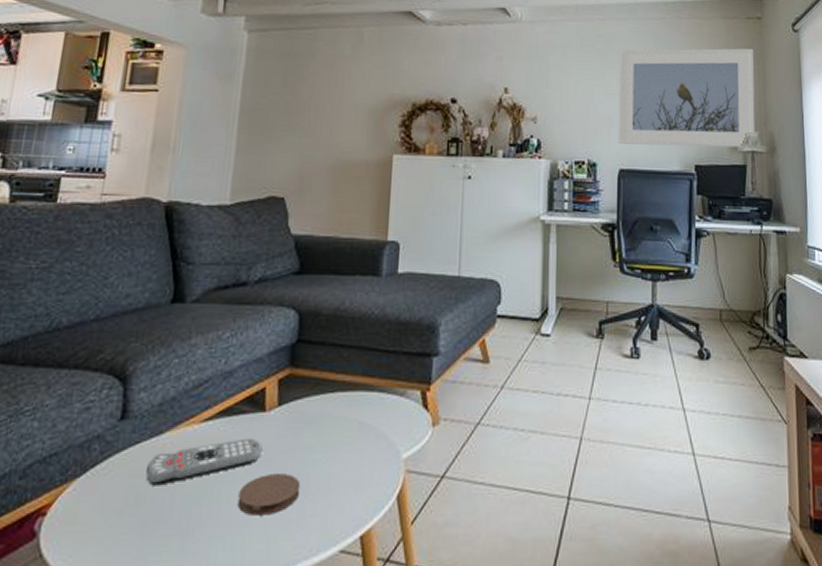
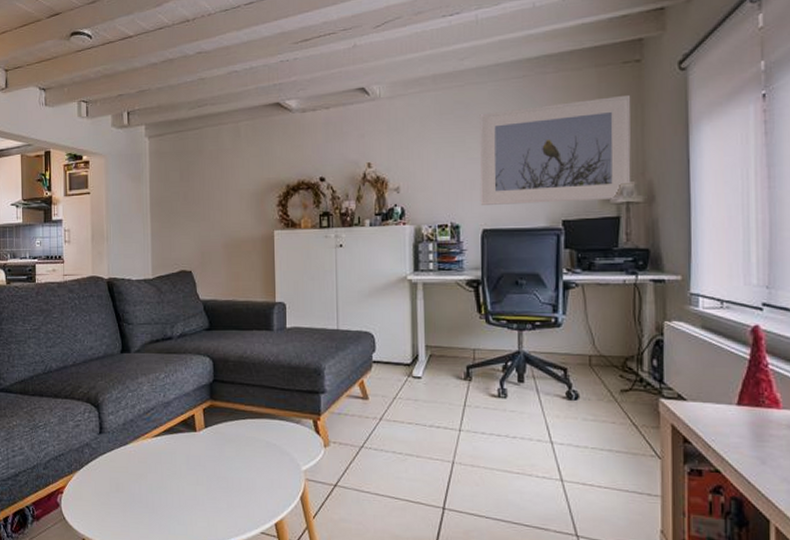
remote control: present [146,438,262,486] -> none [121,450,197,479]
coaster: present [237,474,301,516] -> none [184,476,228,504]

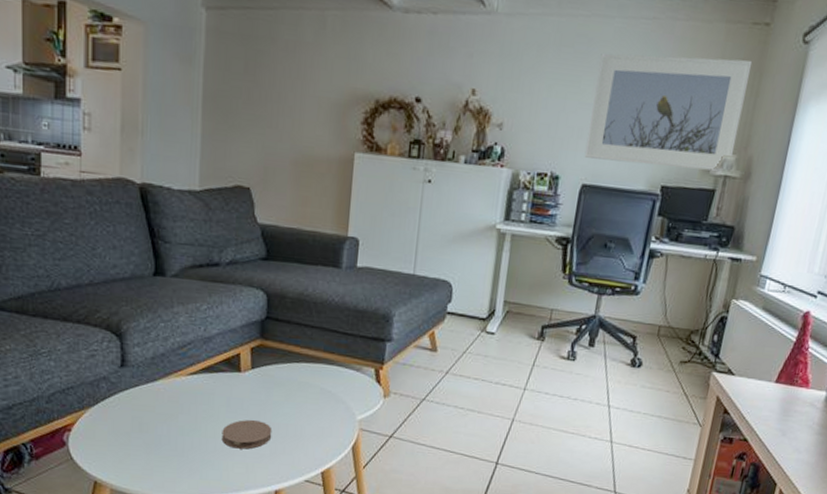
coaster: none [184,476,228,504] -> present [221,420,273,450]

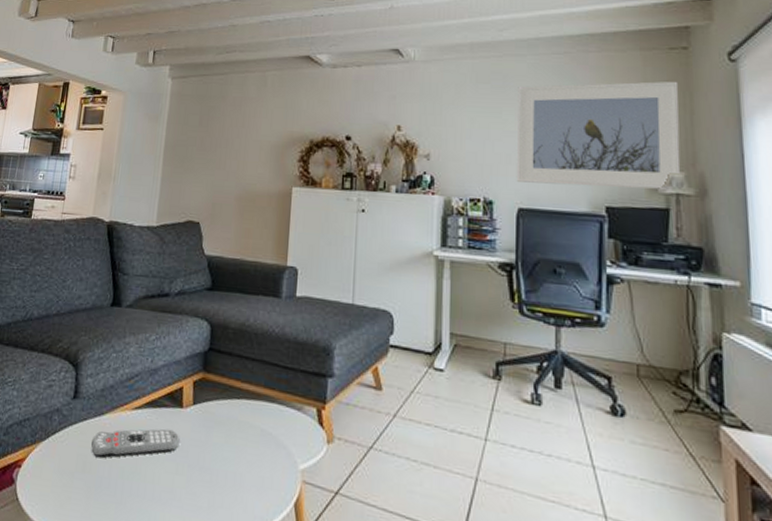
remote control: none [146,391,240,419] -> present [91,429,180,459]
coaster: present [221,420,273,450] -> none [160,463,211,500]

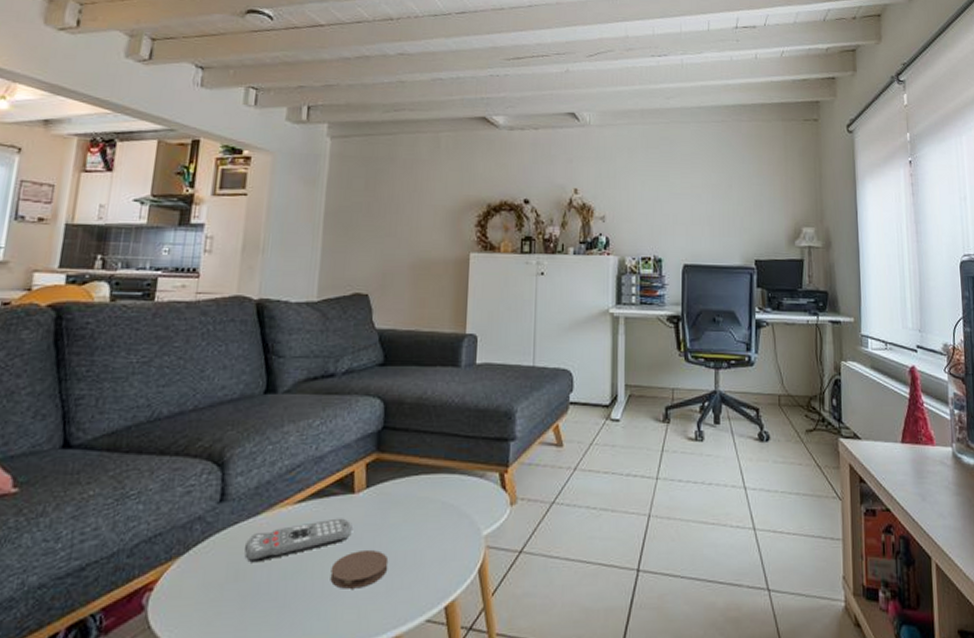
coaster: none [160,463,211,500] -> present [330,550,389,589]
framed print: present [516,81,681,189] -> none [682,148,812,243]

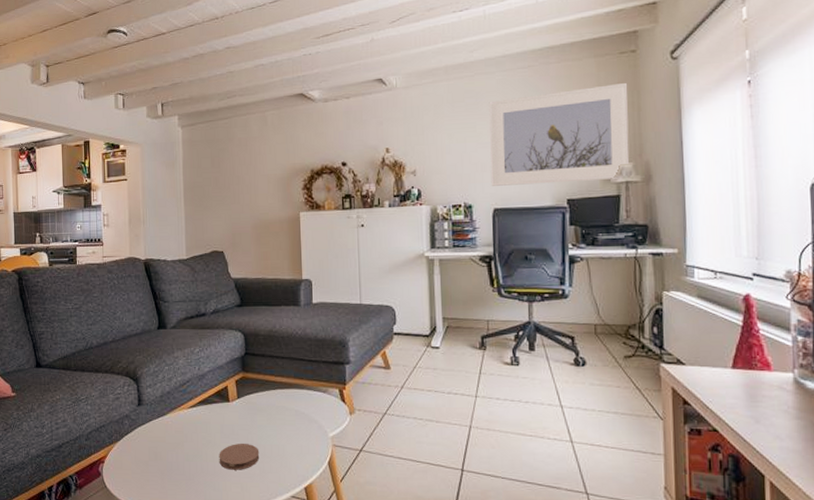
remote control: present [244,518,352,563] -> none [159,419,231,448]
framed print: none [682,148,812,243] -> present [489,82,630,186]

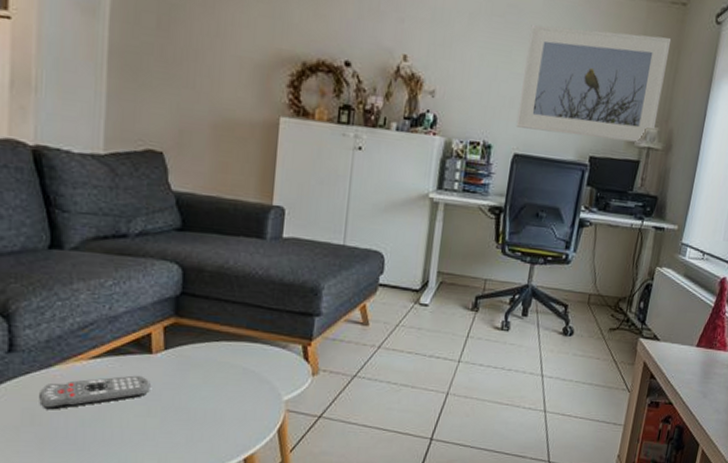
remote control: none [159,419,231,448] -> present [39,375,151,410]
coaster: present [219,444,260,470] -> none [129,406,189,439]

